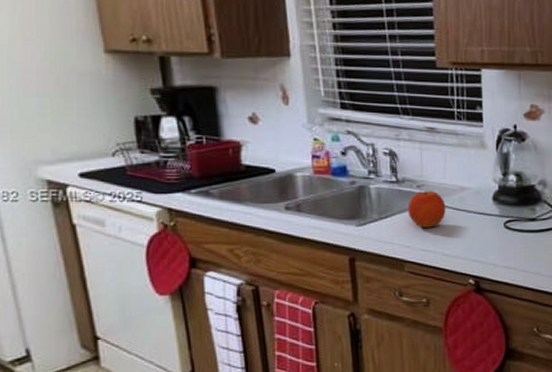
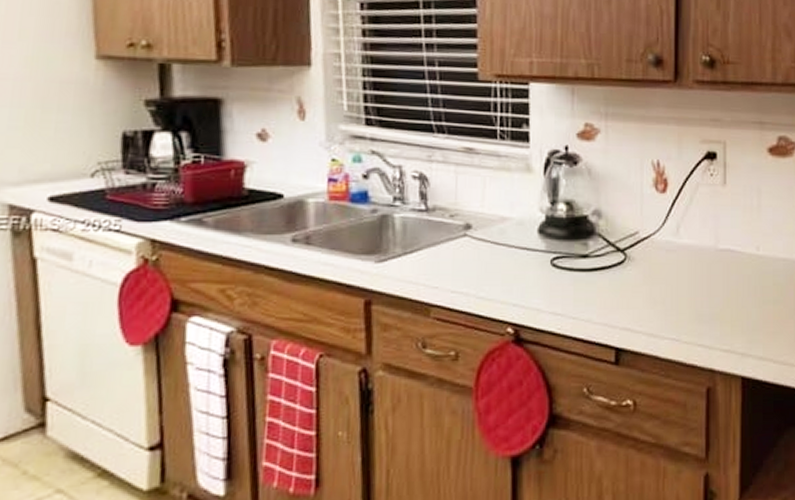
fruit: present [407,191,446,228] -> none [437,222,483,265]

